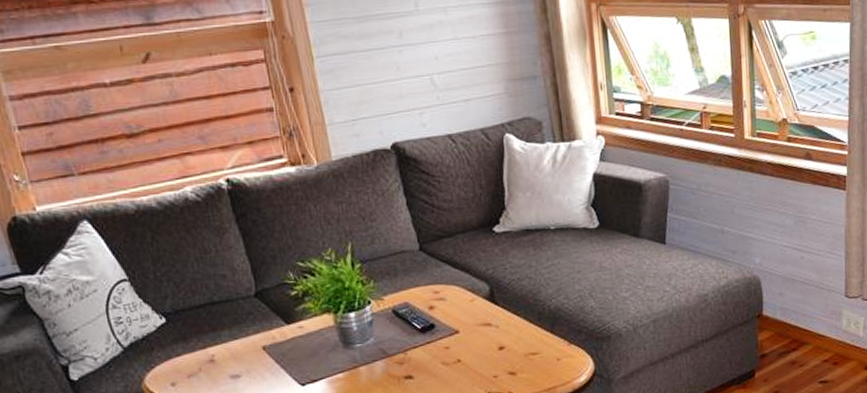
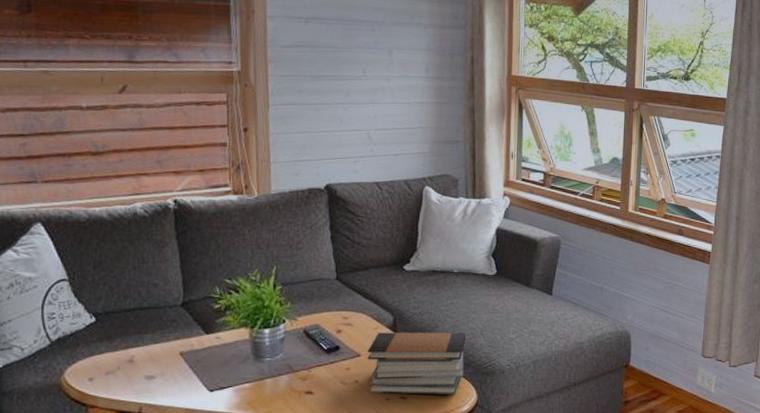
book stack: none [466,295,576,372] -> present [367,332,466,395]

